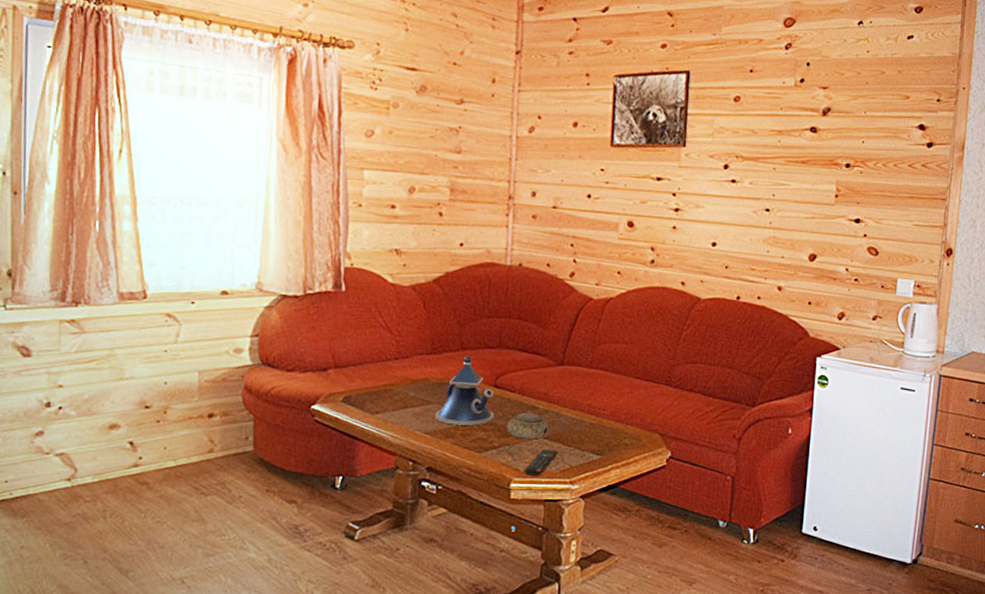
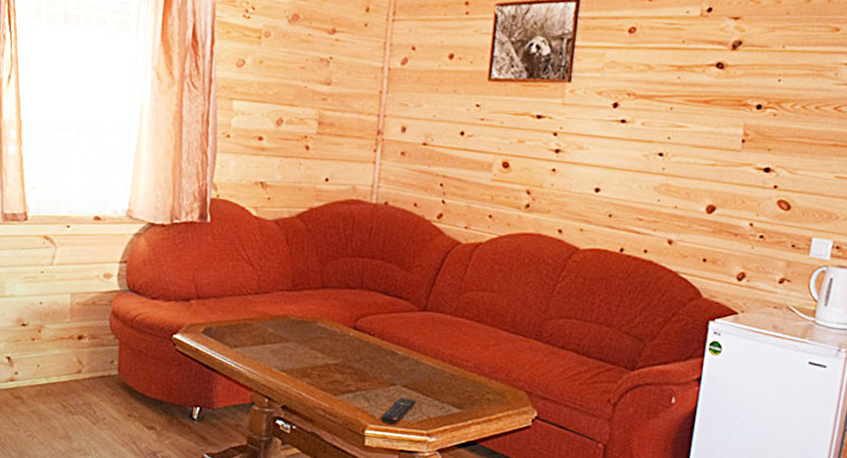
teapot: present [435,356,494,426] -> none [292,295,353,367]
bowl: present [507,412,548,439] -> none [364,357,407,386]

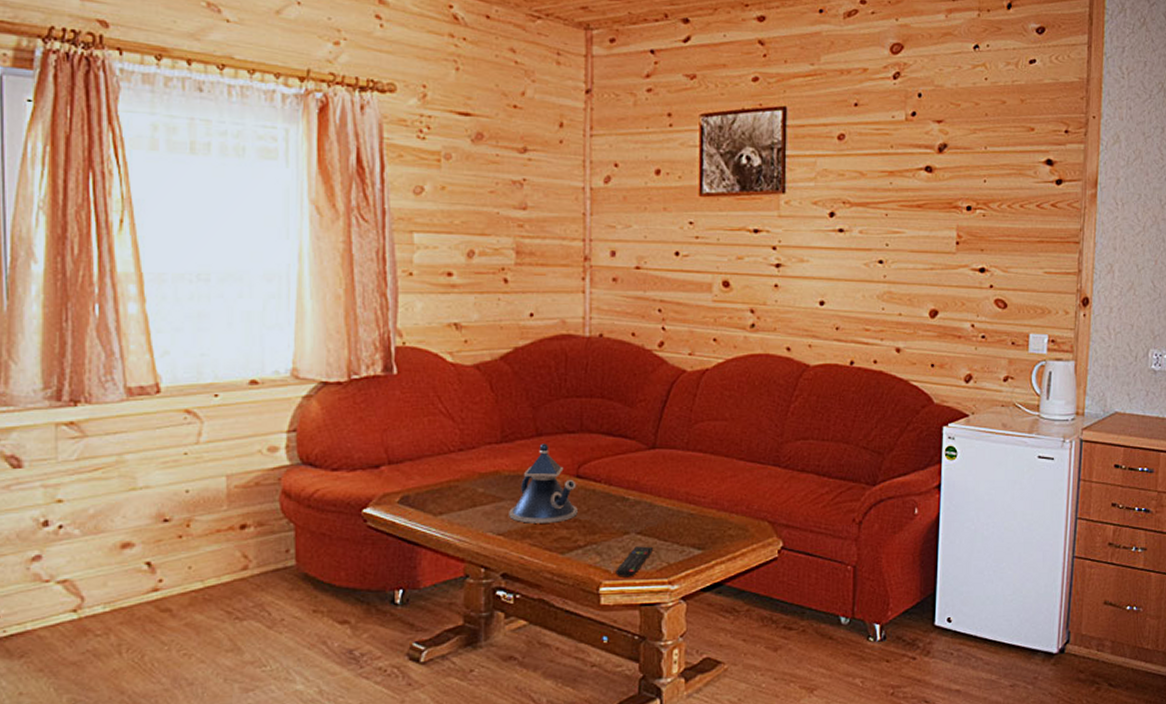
teapot: none [292,295,353,367] -> present [509,444,578,523]

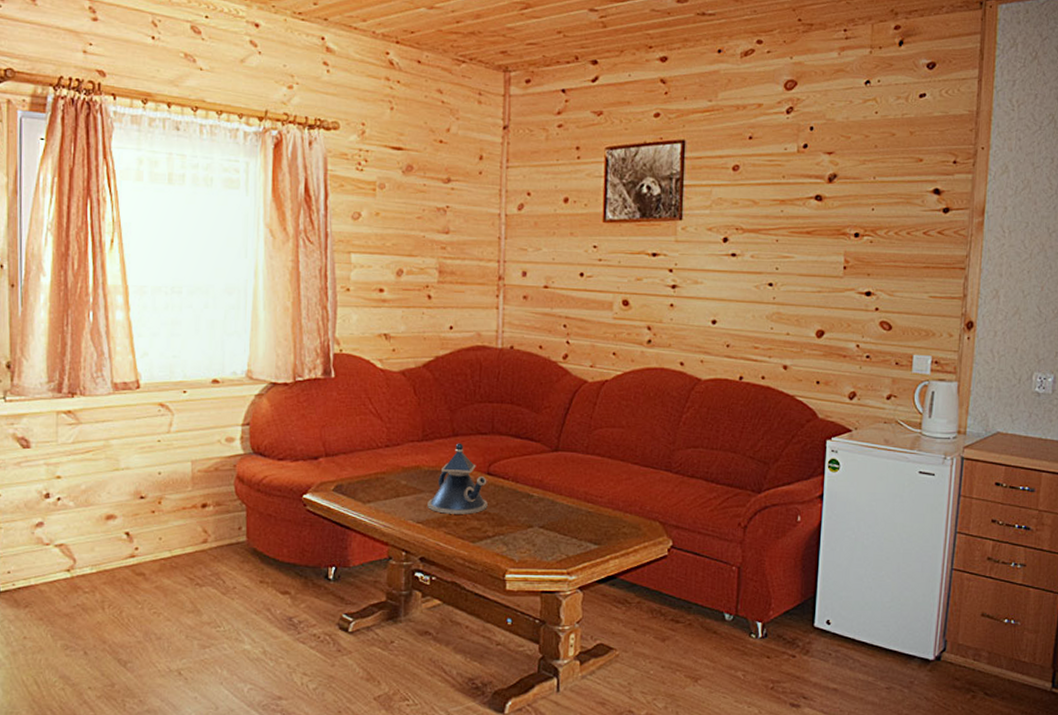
remote control: present [616,546,654,577] -> none [520,539,555,567]

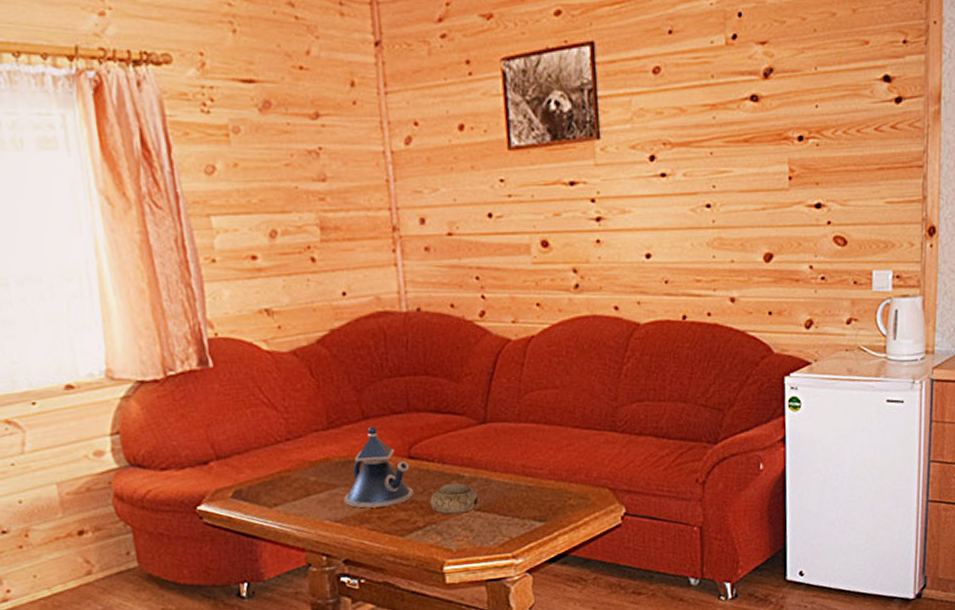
bowl: none [501,500,543,529] -> present [430,483,479,515]

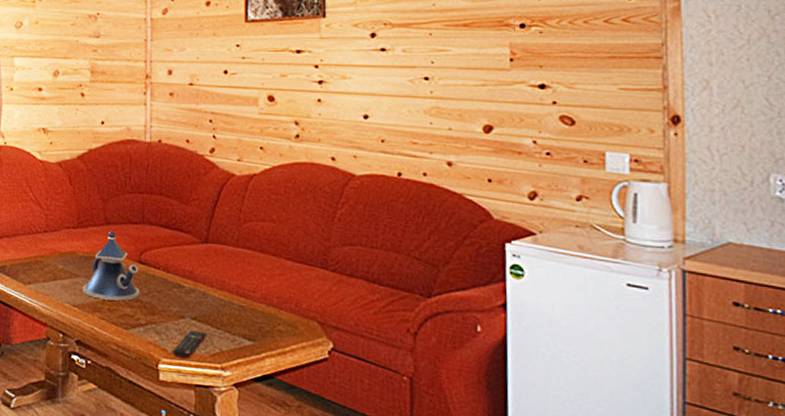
bowl: present [430,483,479,515] -> none [153,290,195,319]
remote control: none [458,522,495,555] -> present [173,330,207,358]

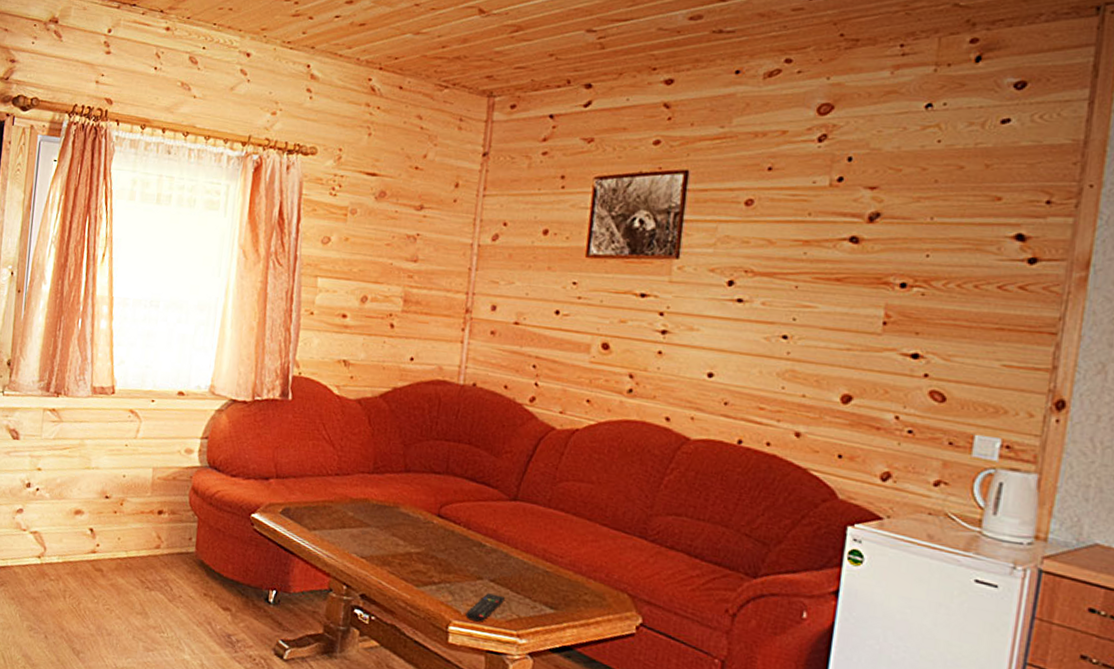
teapot: present [83,231,140,301] -> none [372,479,437,556]

